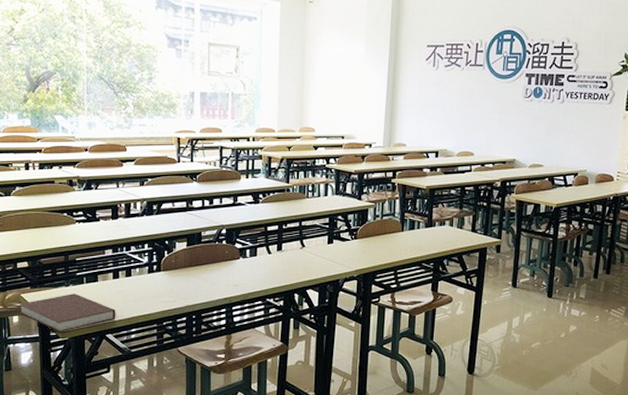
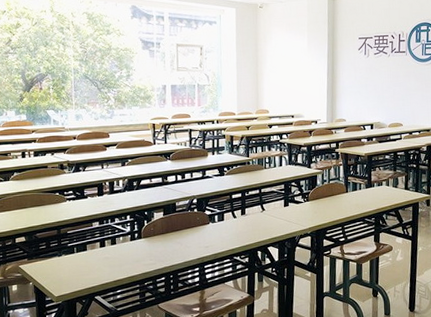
notebook: present [19,293,116,333] -> none [17,262,103,297]

